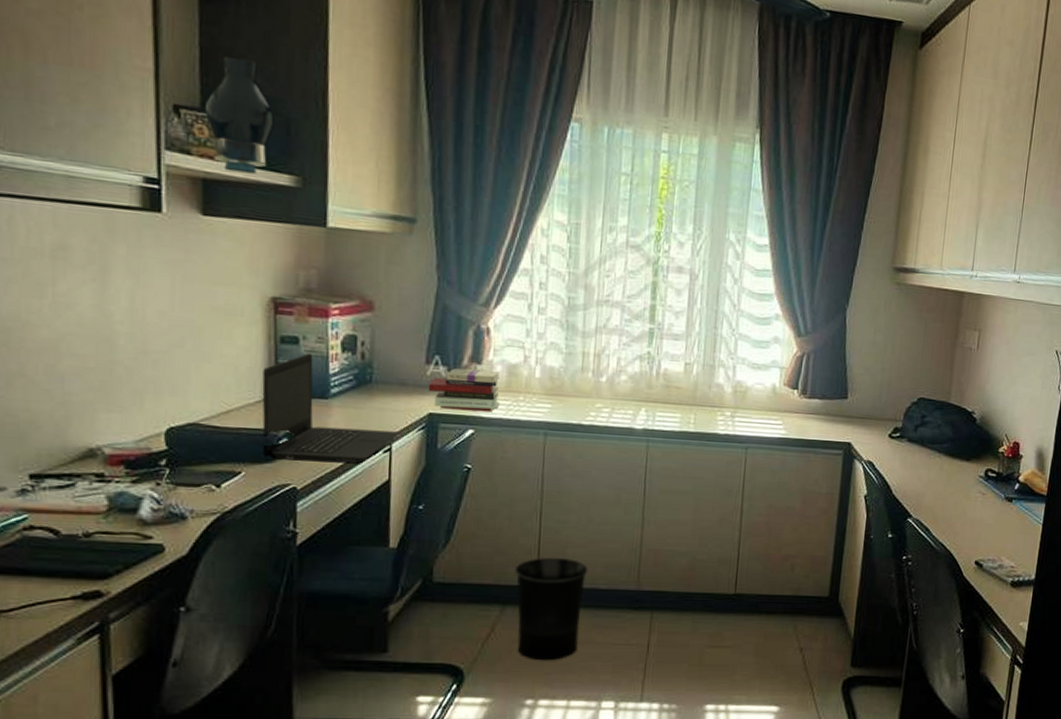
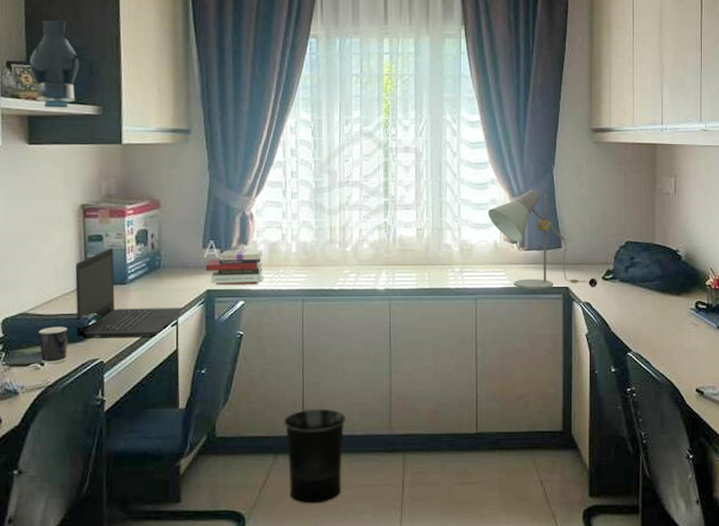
mug: none [212,442,252,487] -> present [38,326,68,364]
desk lamp: none [768,330,883,446] -> present [487,190,597,289]

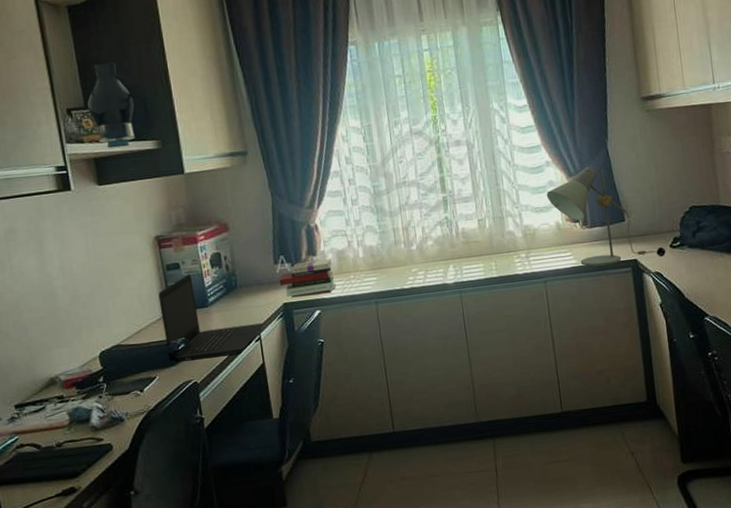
mug: present [38,326,68,364] -> none [133,353,163,391]
waste bin: present [284,408,346,504] -> none [373,404,438,496]

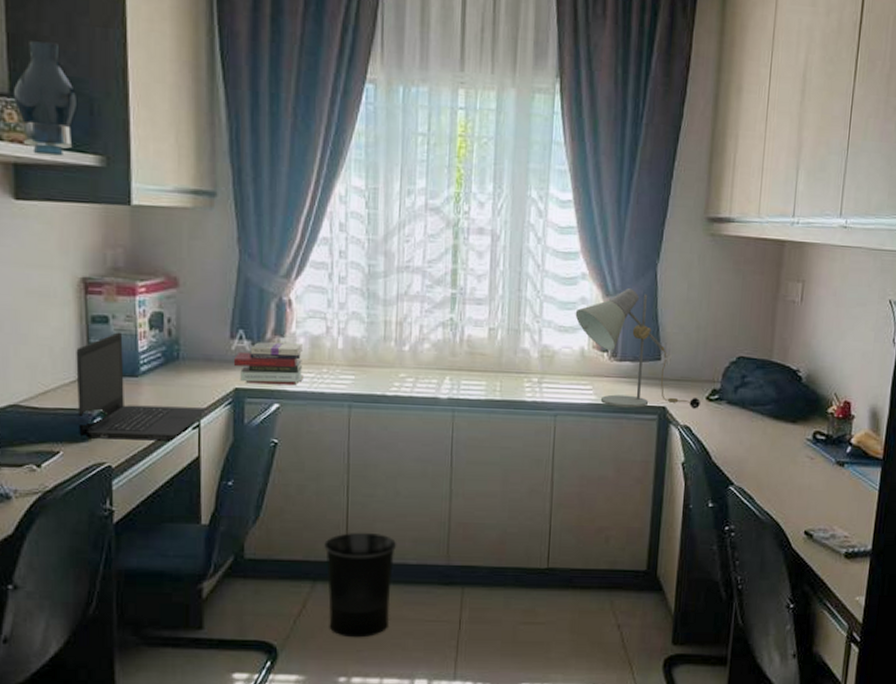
waste bin: none [373,404,438,496] -> present [324,532,397,638]

